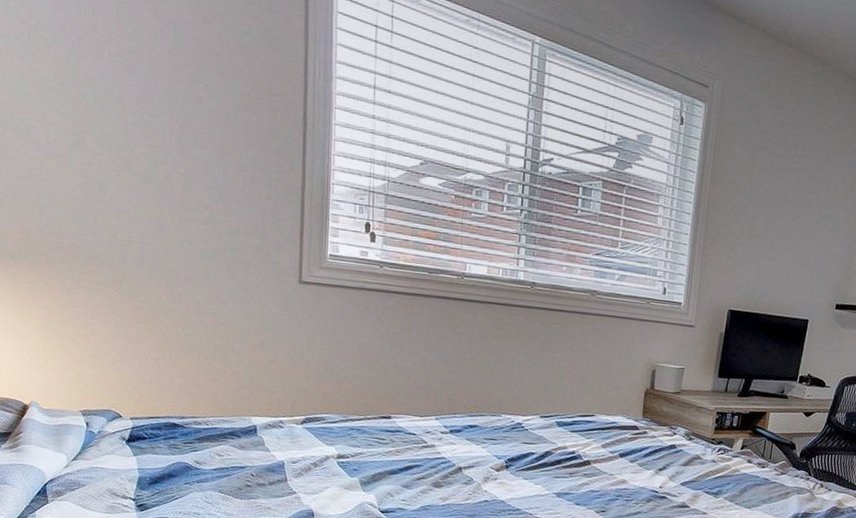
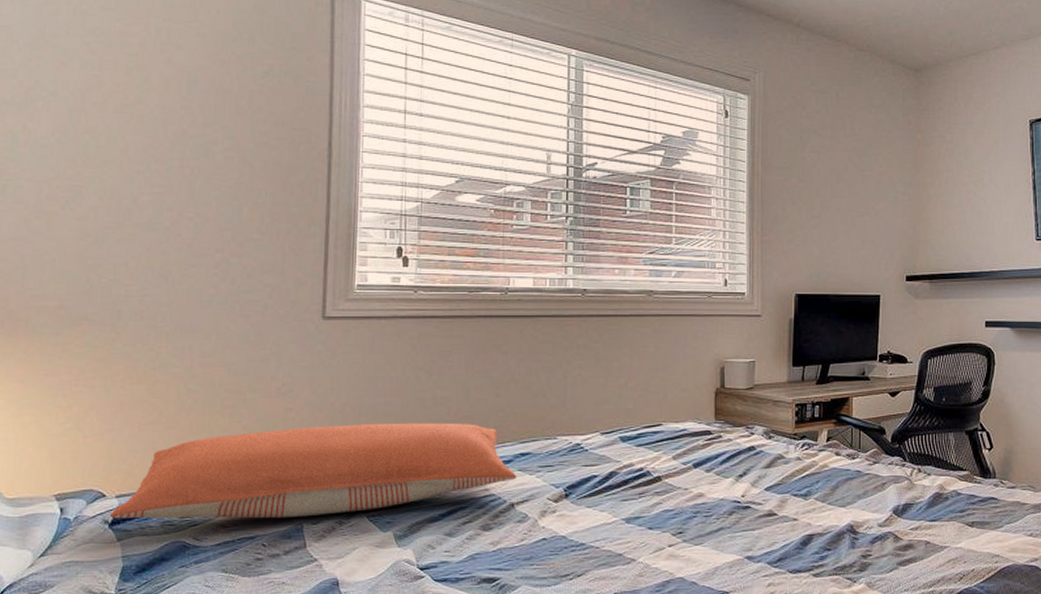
pillow: none [126,377,466,458] -> present [109,422,517,519]

